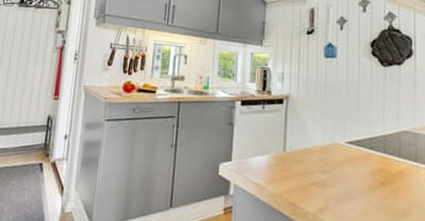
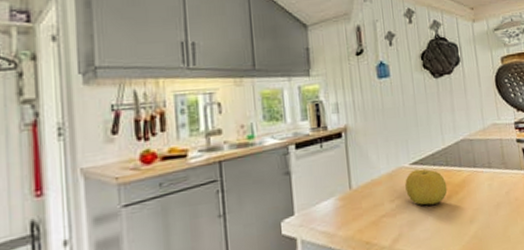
fruit: none [338,149,382,187] -> present [405,169,448,205]

